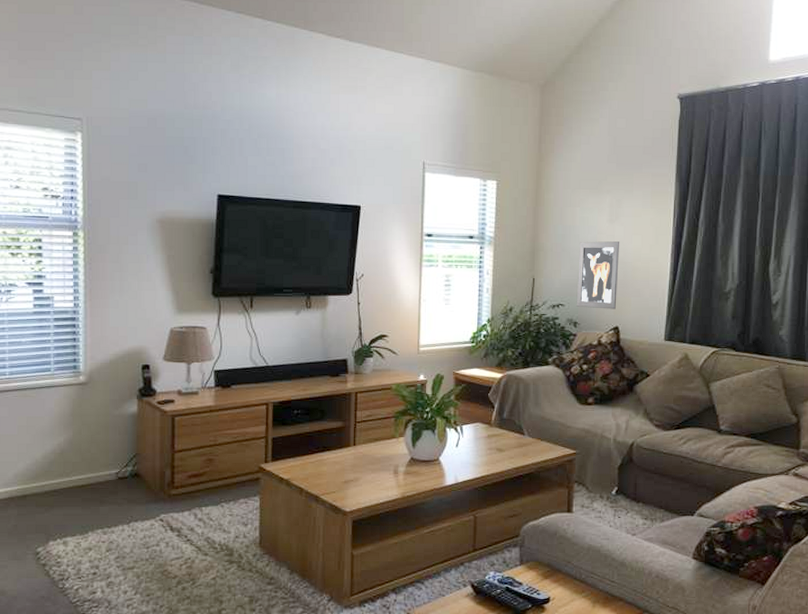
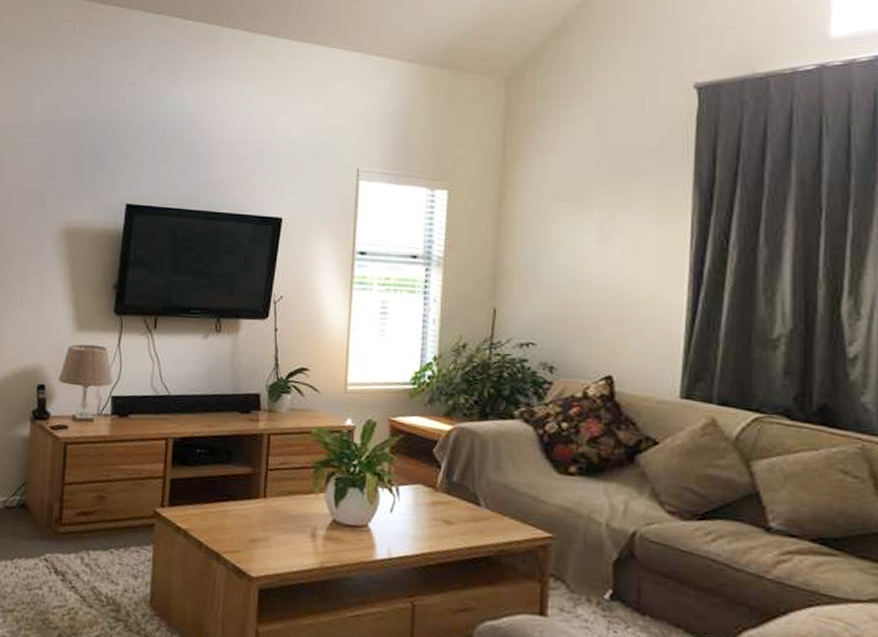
wall art: present [576,241,620,309] -> none [552,265,614,353]

